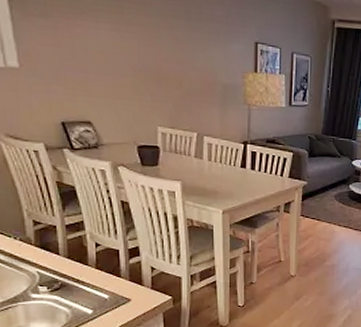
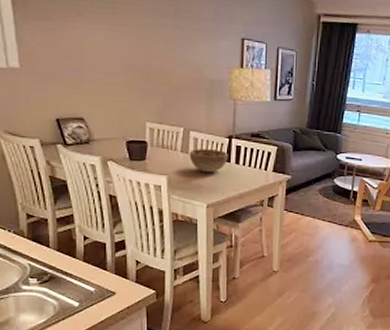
decorative bowl: none [203,154,243,179] -> present [189,149,228,173]

